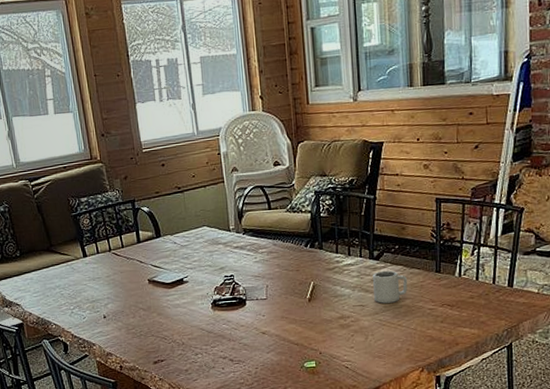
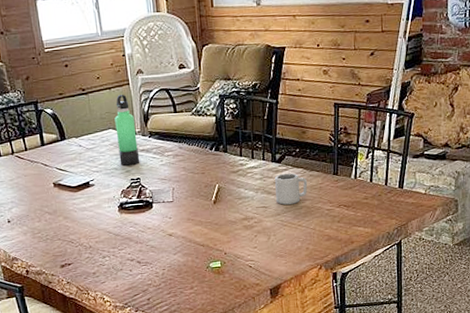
thermos bottle: none [209,191,234,263] -> present [114,94,140,166]

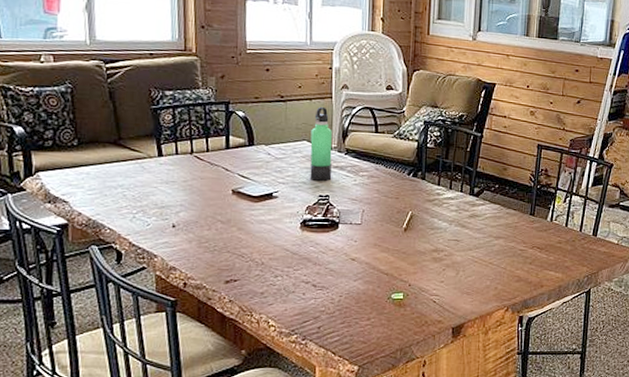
cup: present [275,173,308,205] -> none [470,208,504,240]

